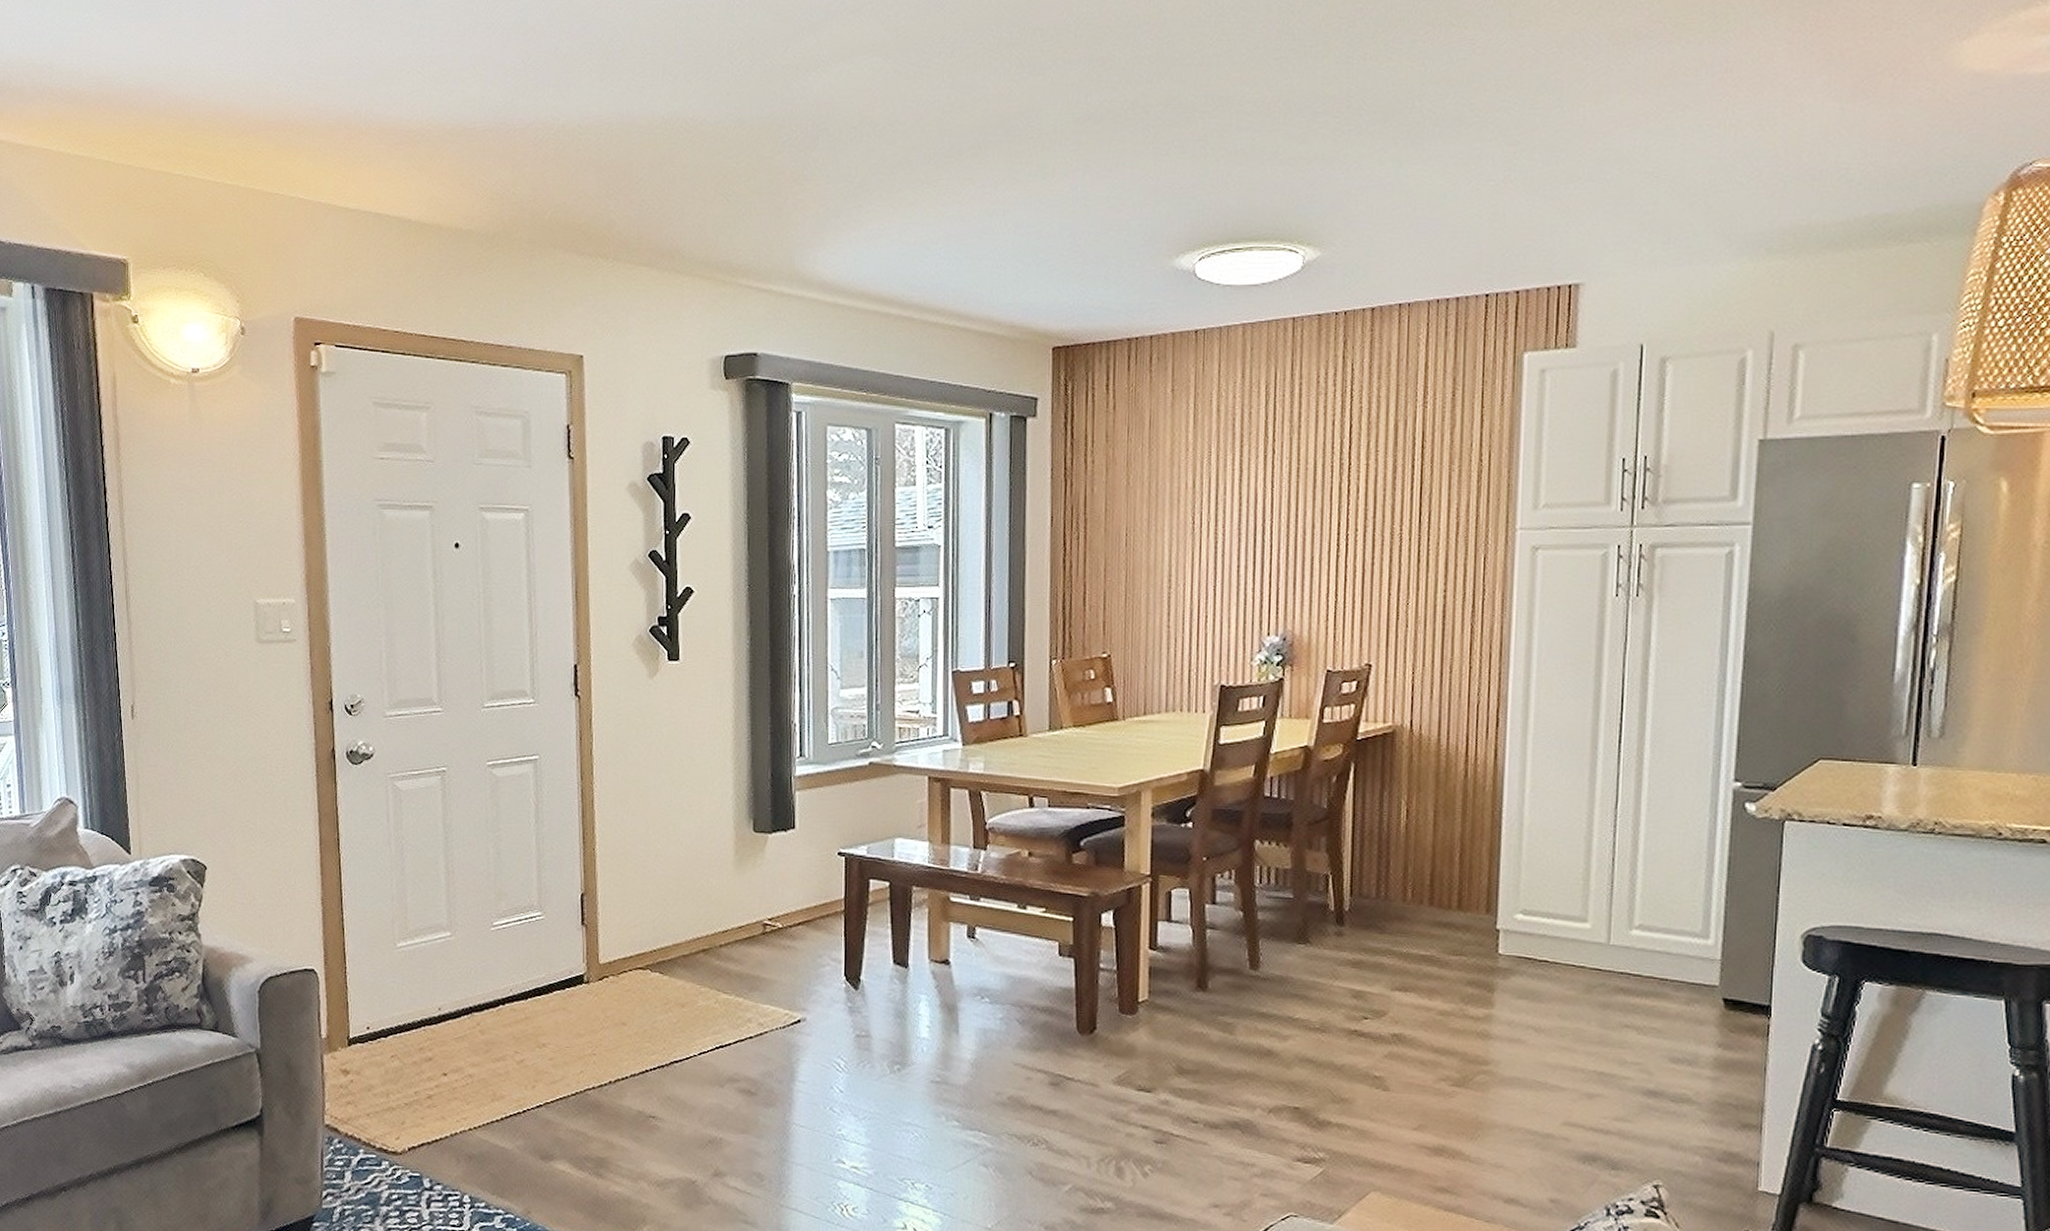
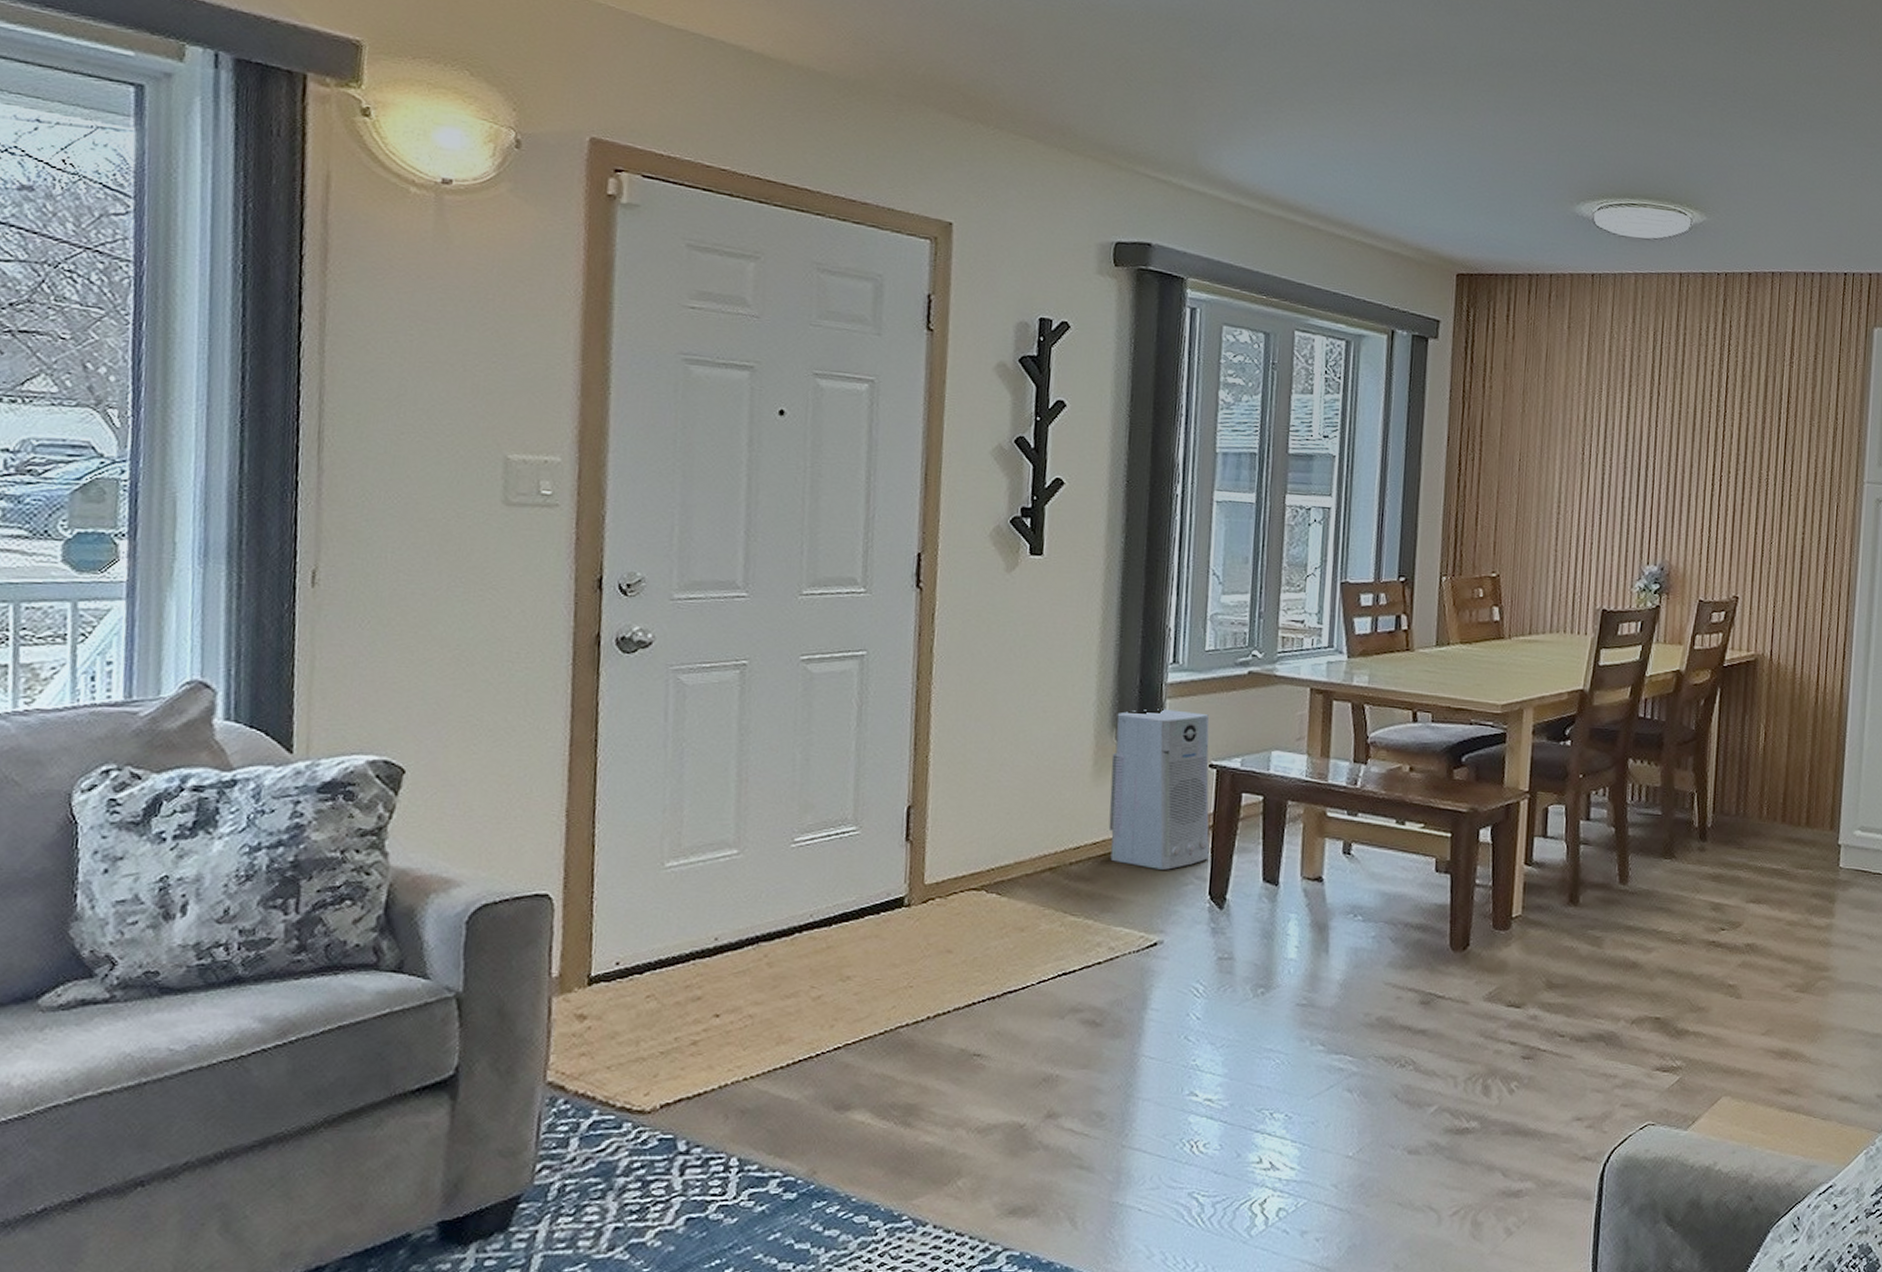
air purifier: none [750,801,843,952] -> present [1108,709,1210,870]

